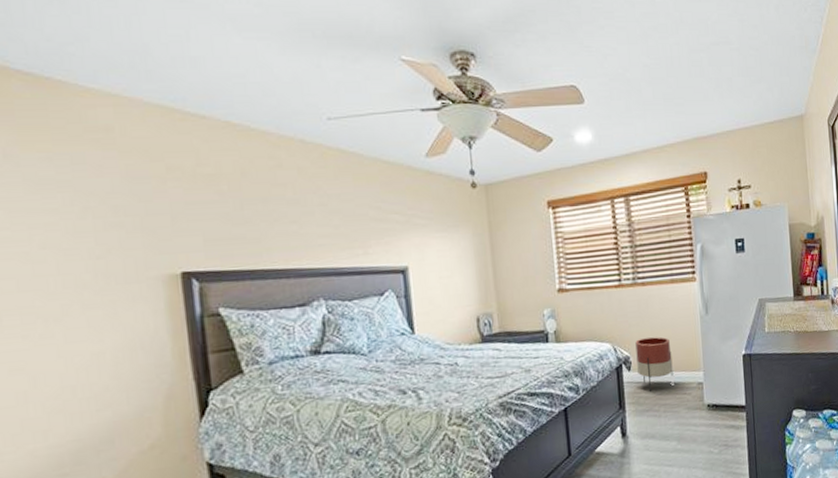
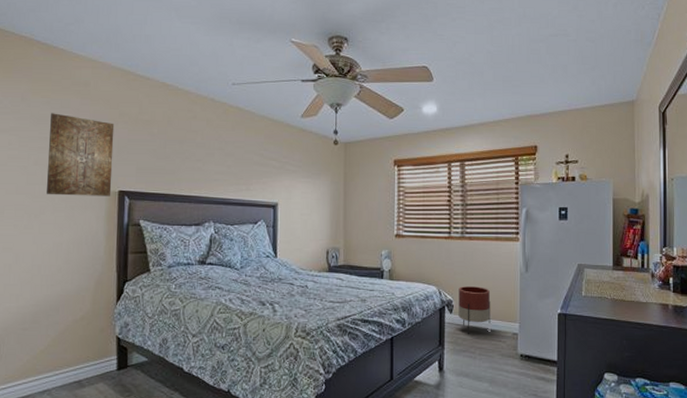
wall art: none [57,173,171,289] -> present [47,113,115,196]

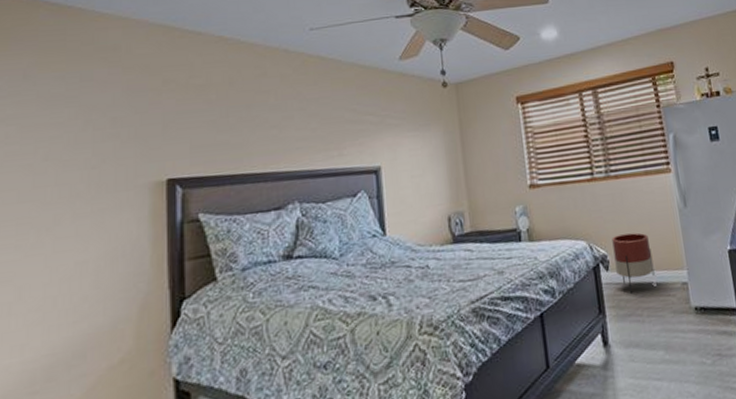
wall art: present [47,113,115,196] -> none [63,89,157,198]

